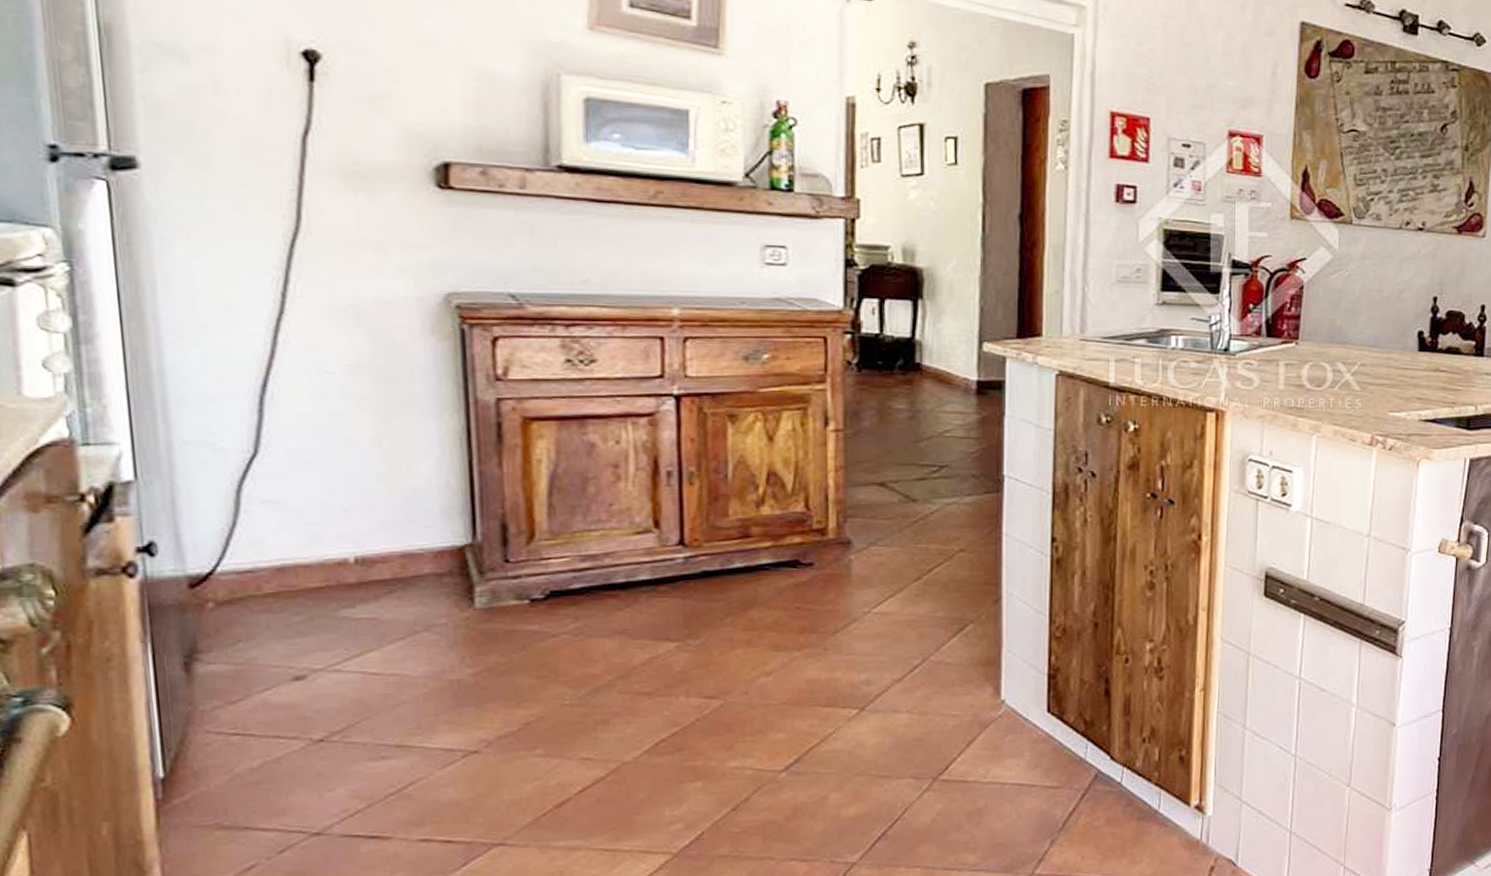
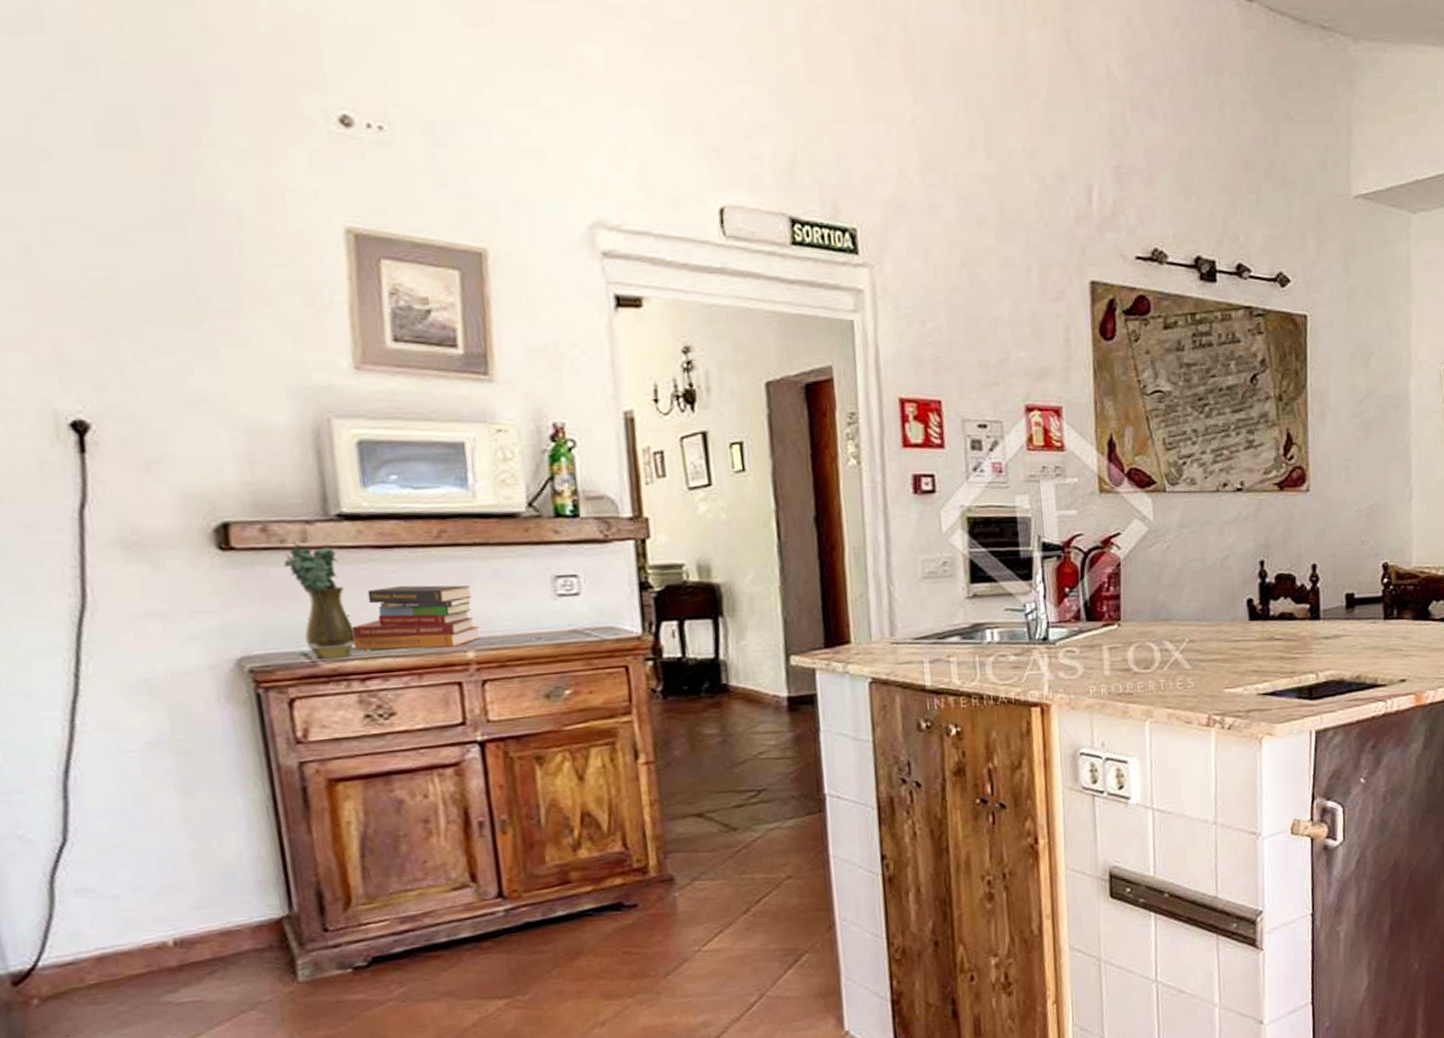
vase: none [500,187,565,304] -> present [283,541,357,661]
books: none [561,239,686,304] -> present [352,585,481,650]

